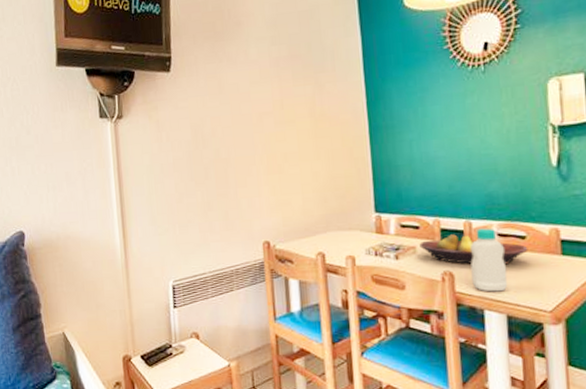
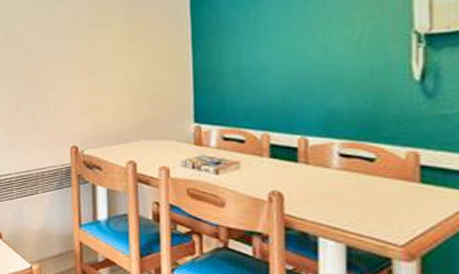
fruit bowl: present [419,234,528,265] -> none [244,151,377,189]
bottle: present [471,228,508,292] -> none [304,146,350,219]

